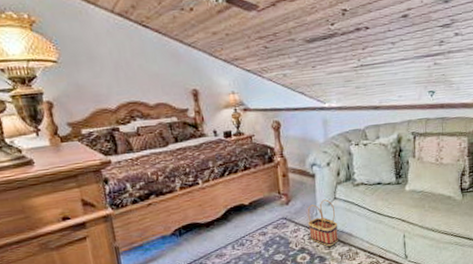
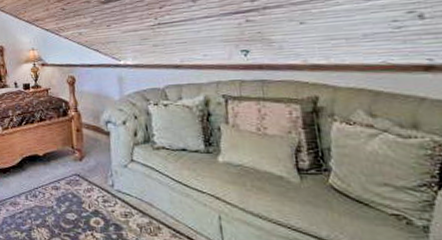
basket: present [307,199,338,247] -> none [101,160,137,215]

